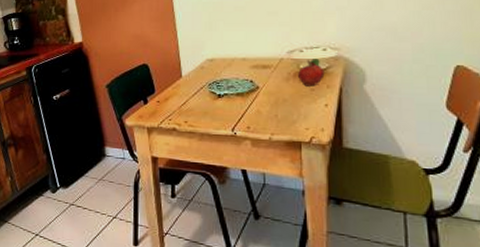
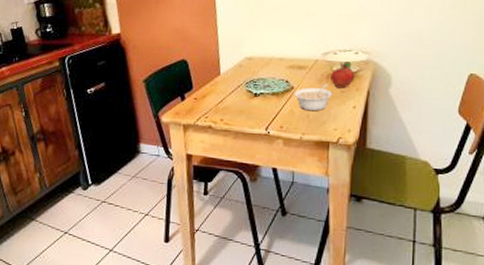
legume: none [260,82,302,111] -> present [294,83,333,112]

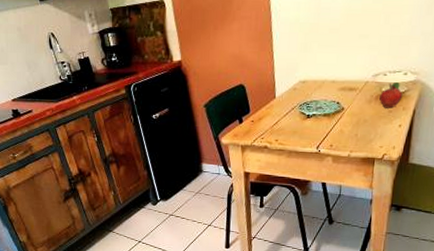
legume: present [294,83,333,112] -> none [344,104,381,131]

